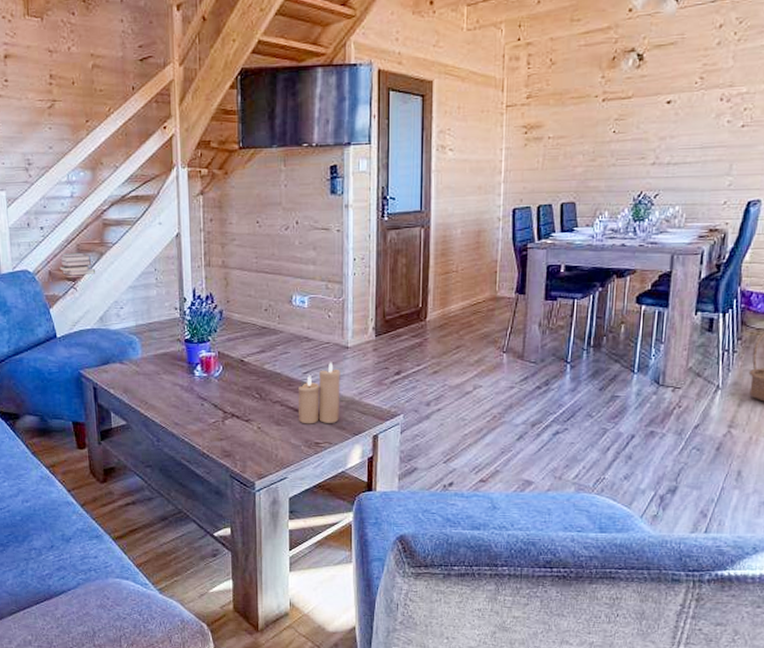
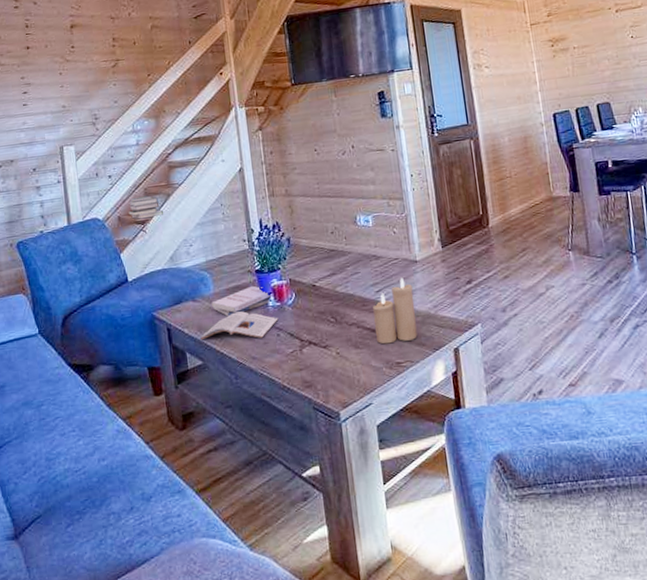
magazine: none [125,378,204,406] -> present [200,311,279,341]
books: none [139,354,202,382] -> present [211,285,274,317]

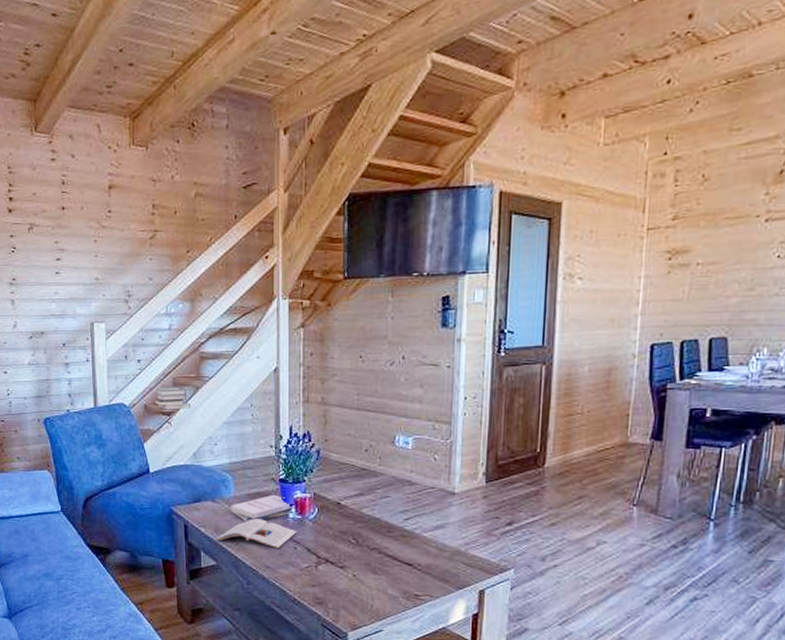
candle: present [372,277,418,345] -> none [396,508,445,575]

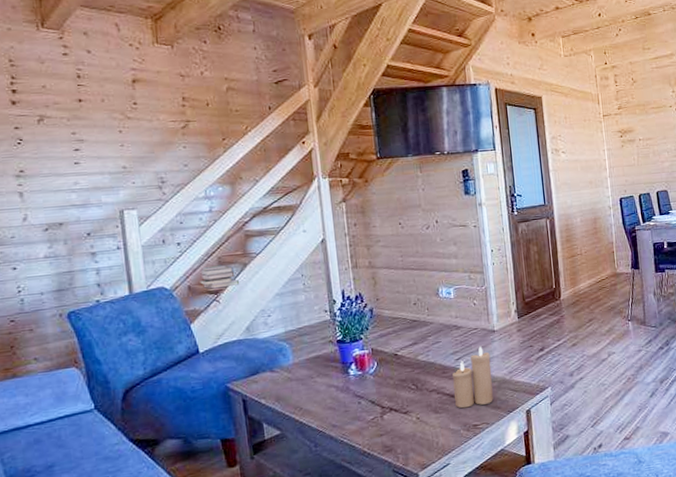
magazine: present [216,519,297,548] -> none [278,380,360,411]
books: present [231,494,296,522] -> none [291,355,356,387]
candle: none [396,508,445,575] -> present [451,346,494,409]

